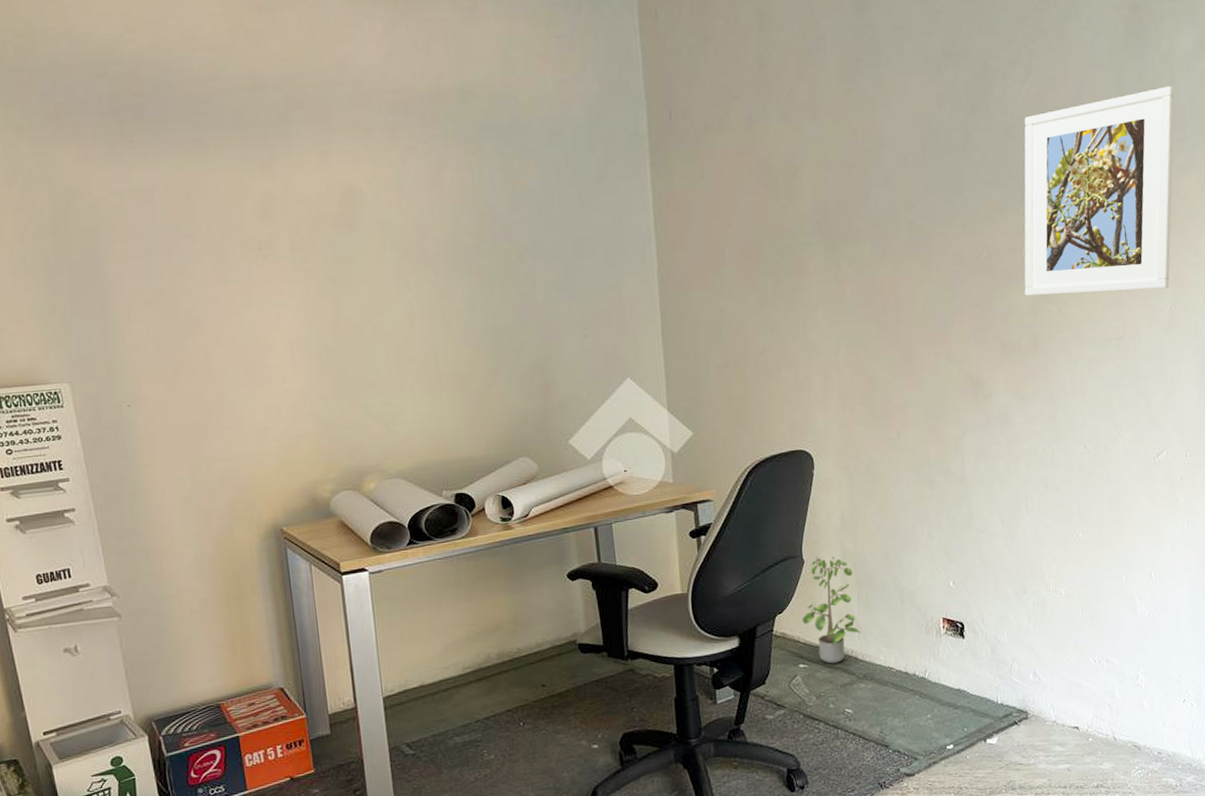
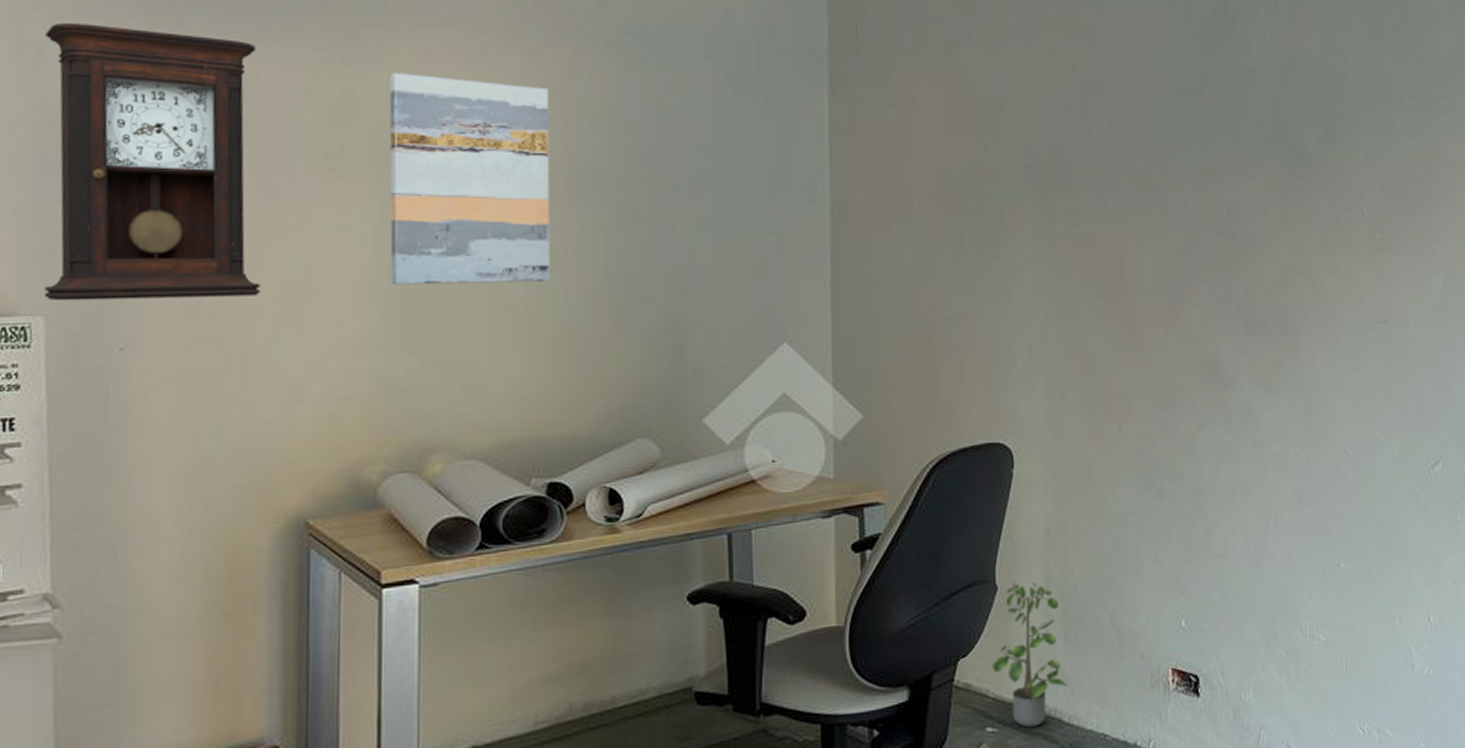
pendulum clock: none [32,148,223,371] -> present [44,22,260,301]
wall art: none [299,174,441,347] -> present [389,73,550,285]
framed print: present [1024,86,1175,296] -> none [1269,38,1440,267]

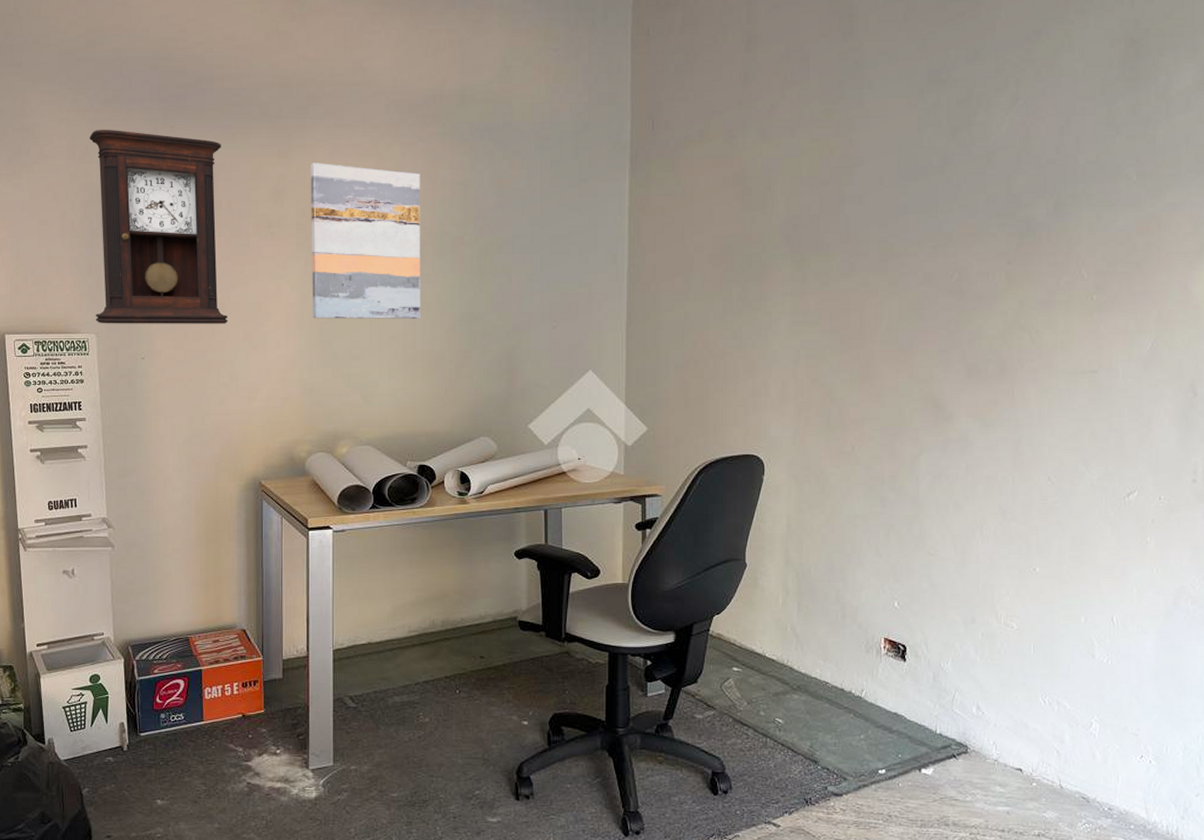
potted plant: present [991,581,1067,728] -> none [739,561,798,671]

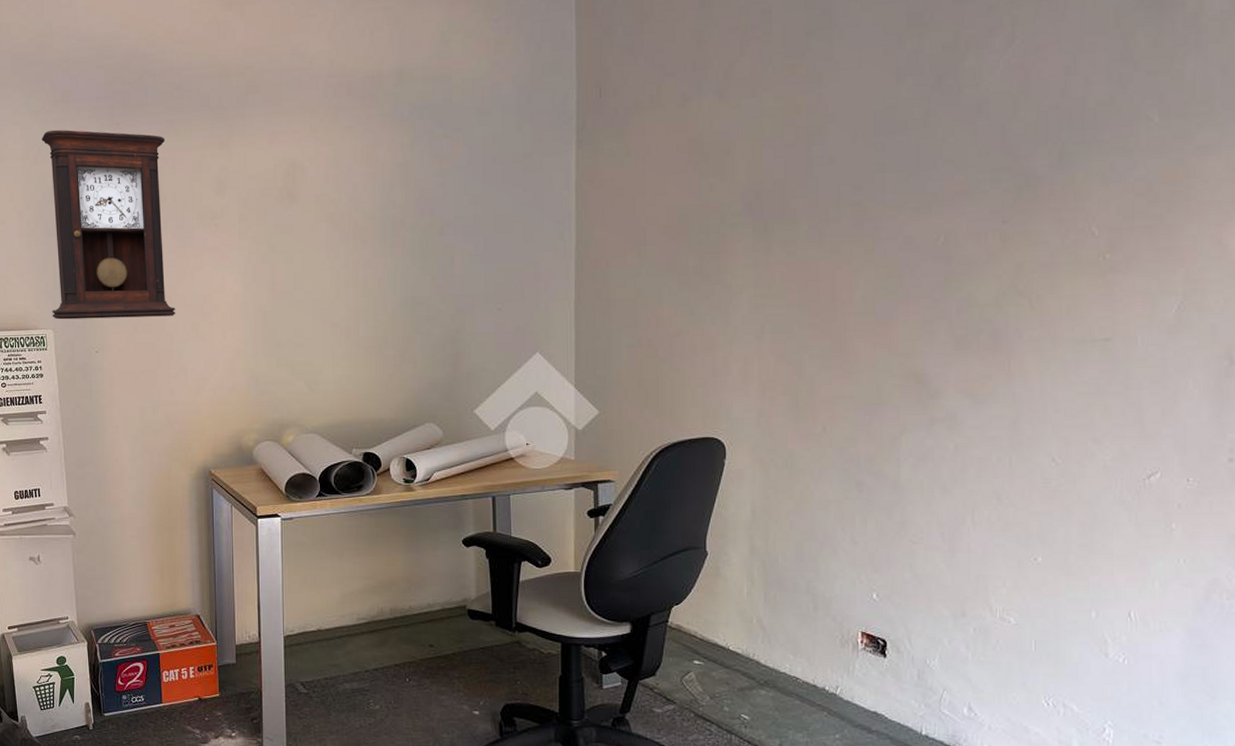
wall art: present [310,163,421,319] -> none [251,151,363,308]

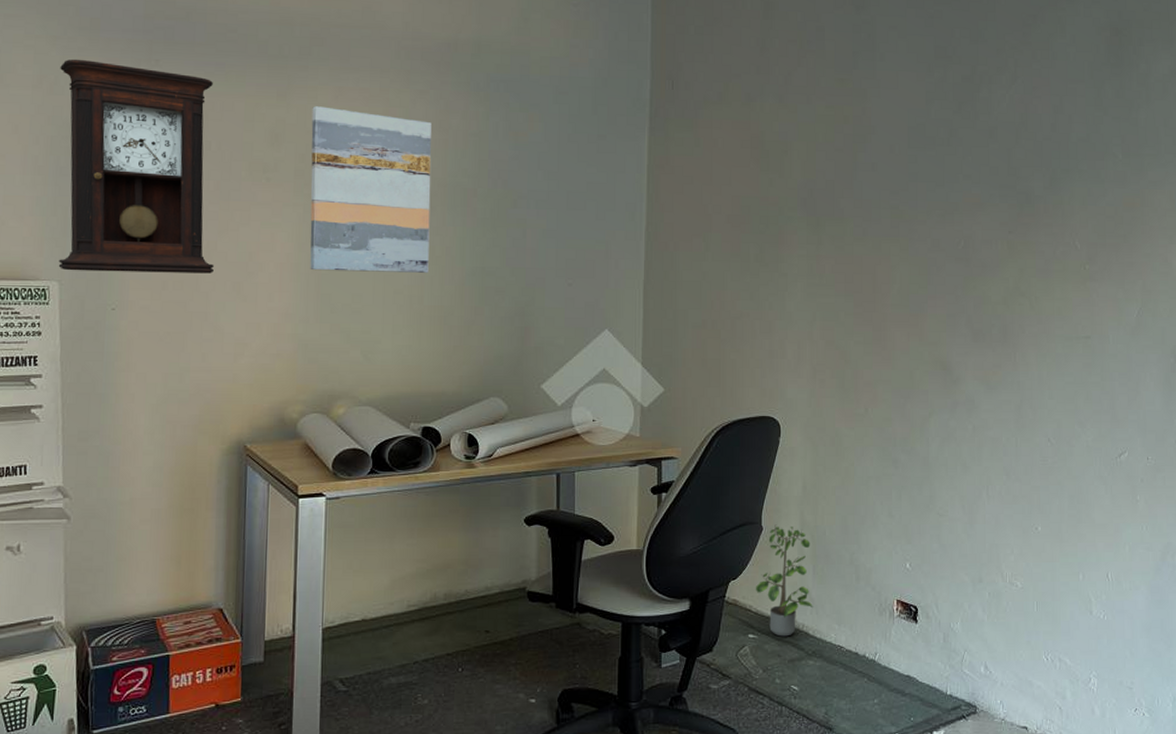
wall art: none [251,151,363,308] -> present [310,106,432,273]
potted plant: none [700,549,765,665] -> present [755,524,813,637]

